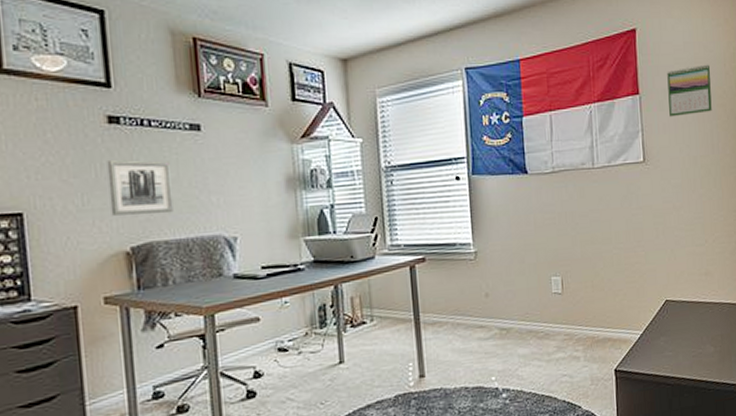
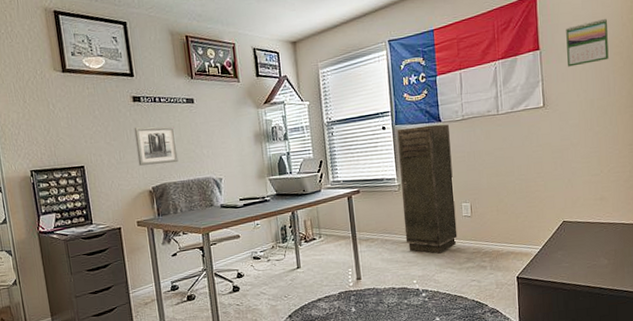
storage cabinet: none [474,176,546,342] -> present [397,124,458,254]

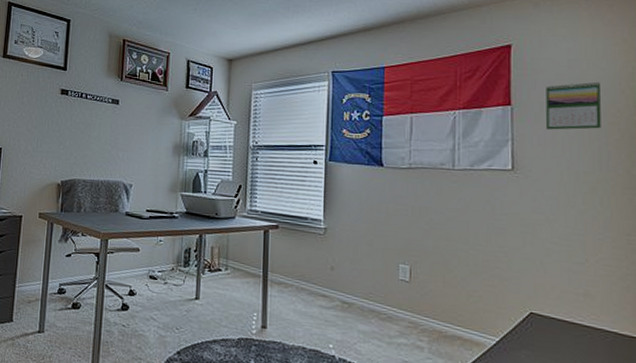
wall art: present [134,126,179,166] -> none [53,119,95,161]
storage cabinet: present [397,124,458,254] -> none [325,166,392,319]

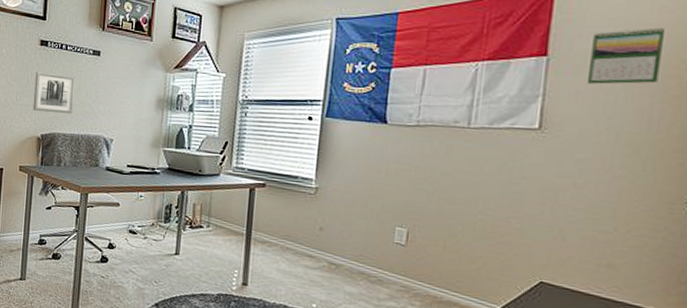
wall art: none [53,119,95,161] -> present [33,72,75,115]

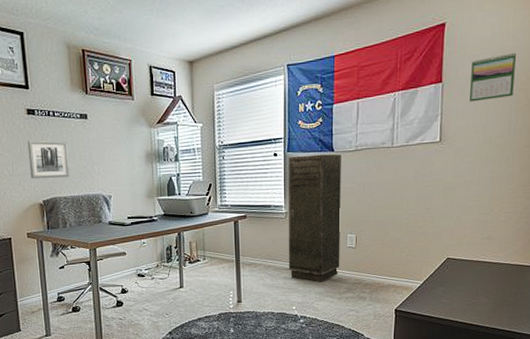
storage cabinet: none [312,123,396,281] -> present [288,154,341,282]

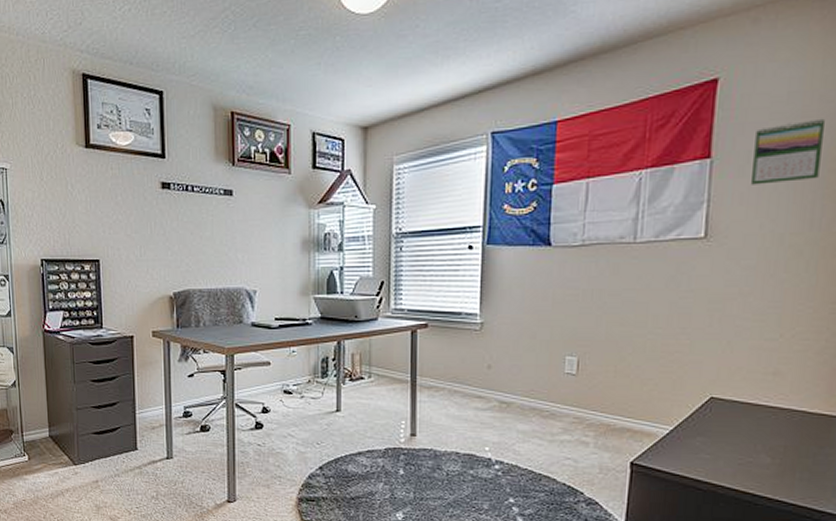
wall art: present [27,140,70,179] -> none [159,220,207,267]
storage cabinet: present [288,154,341,282] -> none [481,249,561,418]

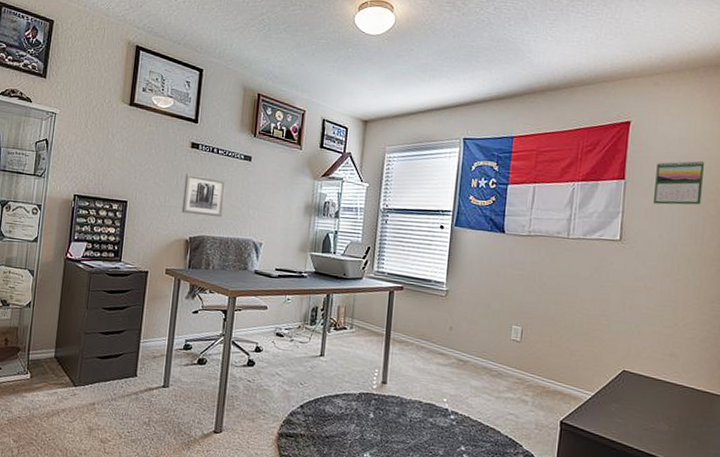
wall art: none [159,220,207,267] -> present [181,174,226,218]

